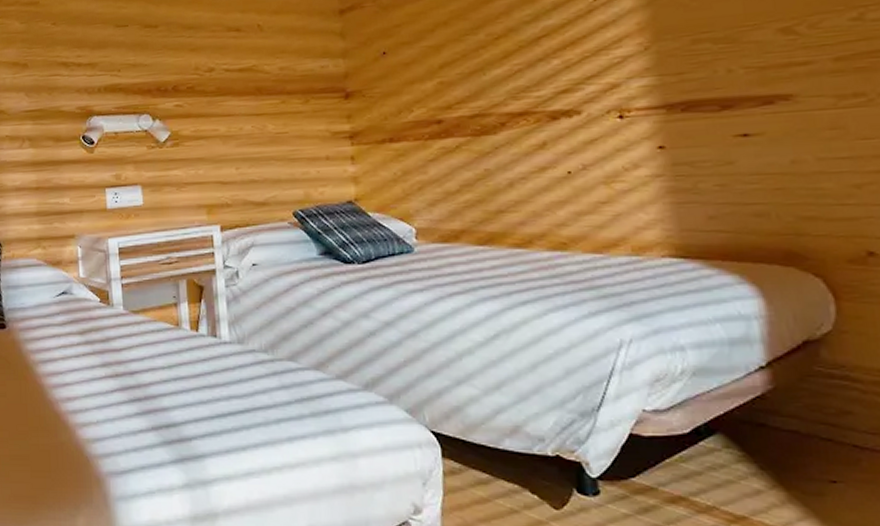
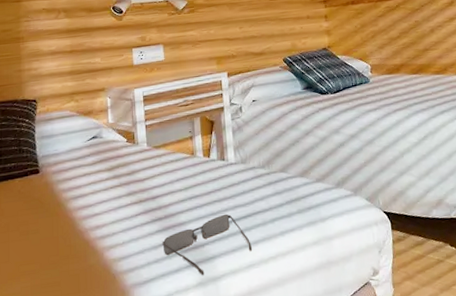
eyeglasses: none [142,404,251,477] -> present [162,214,252,276]

